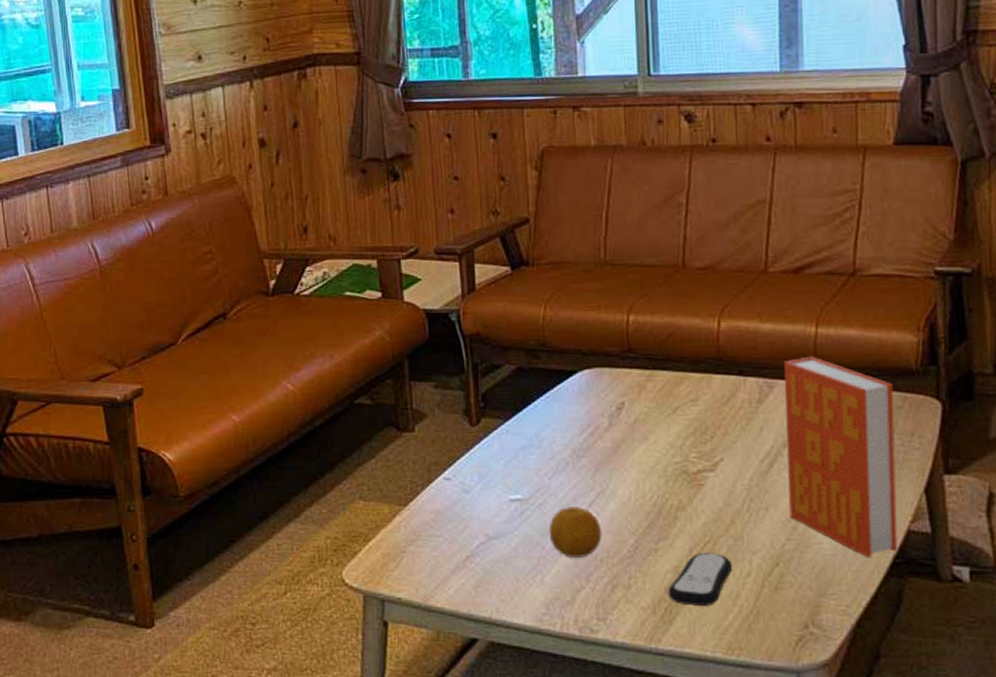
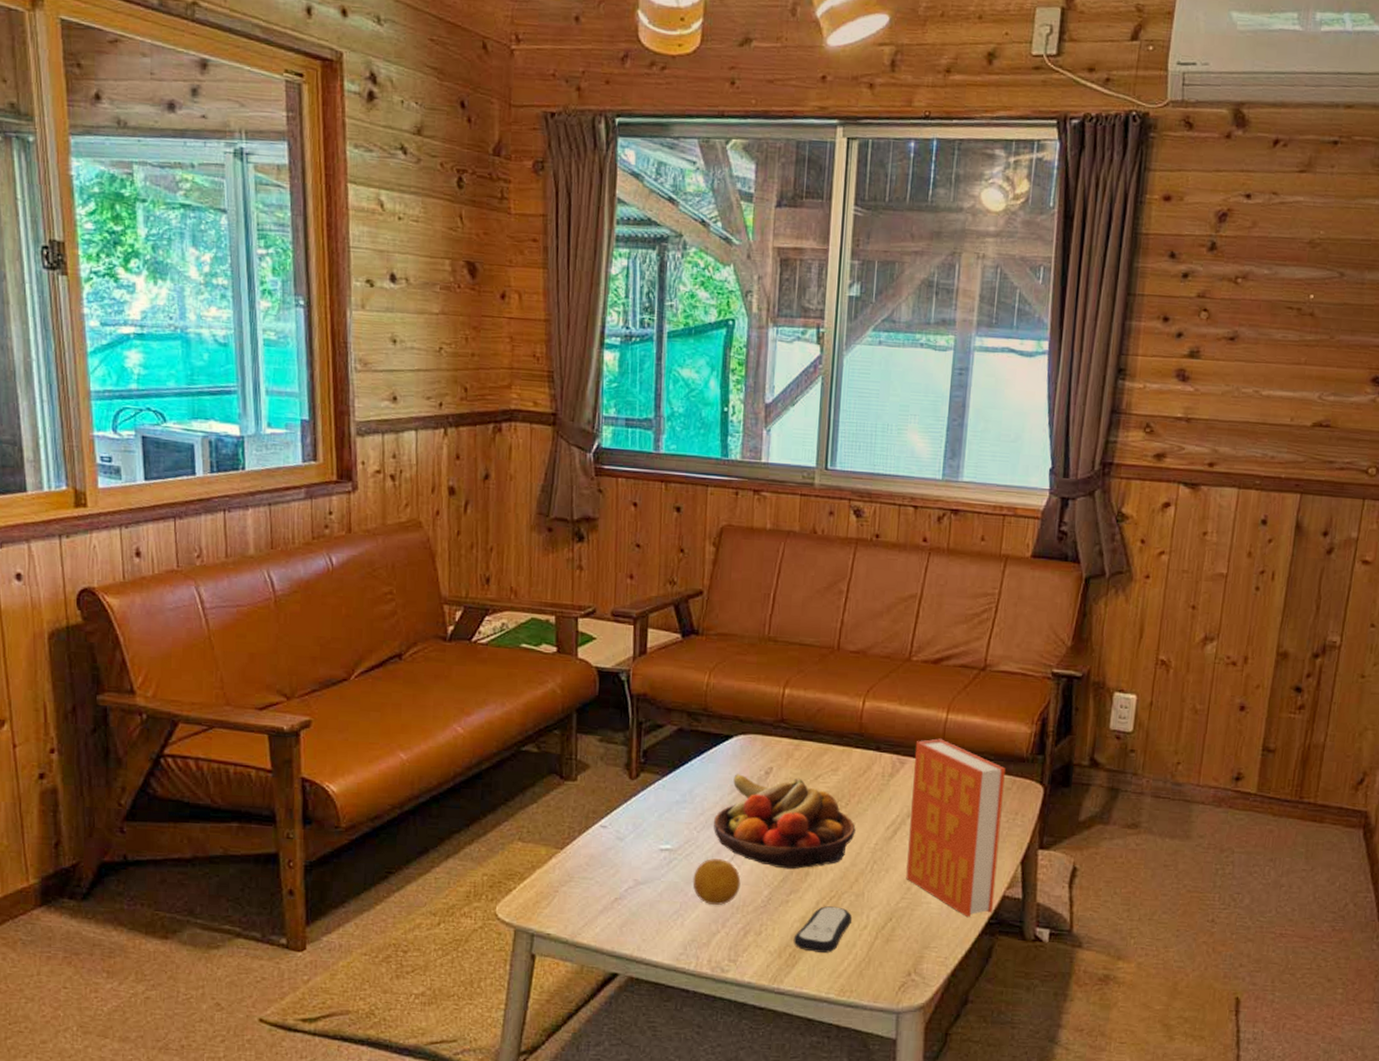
fruit bowl: none [565,412,725,514] -> present [713,774,856,870]

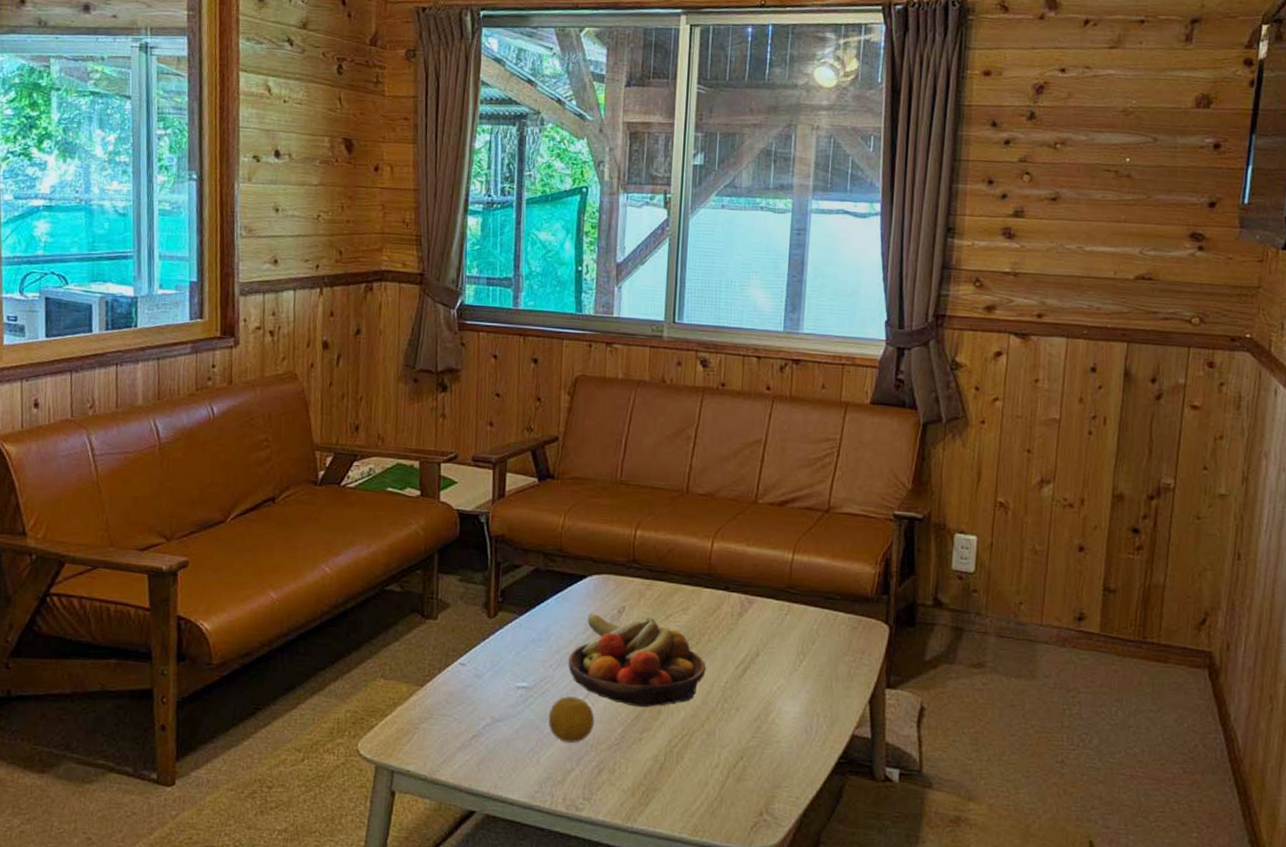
remote control: present [793,906,852,953] -> none [646,744,703,792]
book: present [906,738,1006,918] -> none [756,578,851,757]

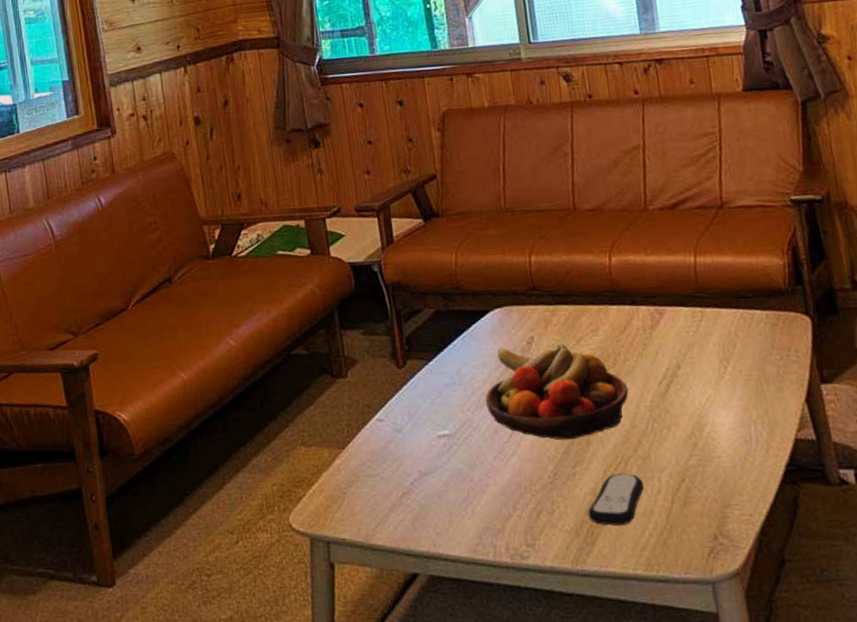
fruit: present [548,696,595,743] -> none [475,438,524,488]
remote control: none [646,744,703,792] -> present [588,473,644,526]

